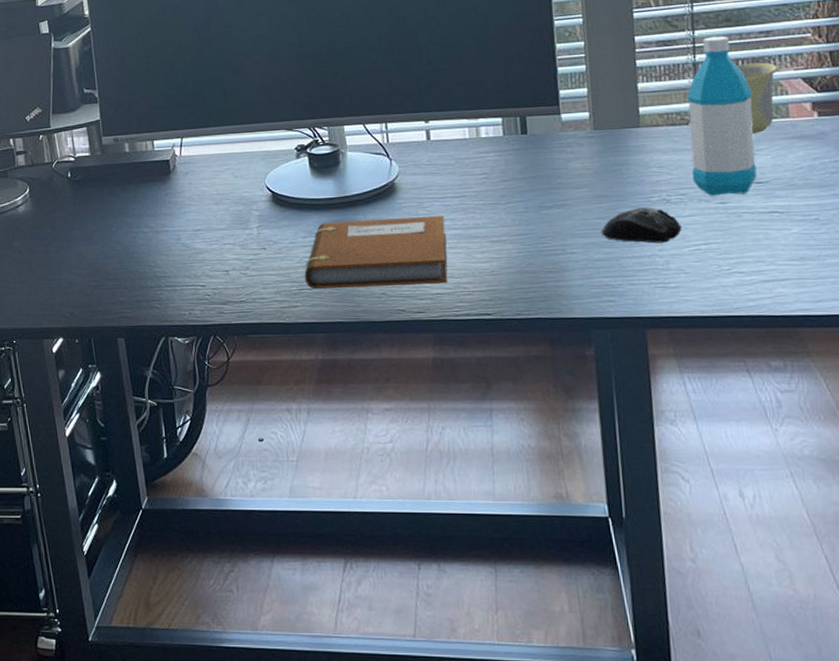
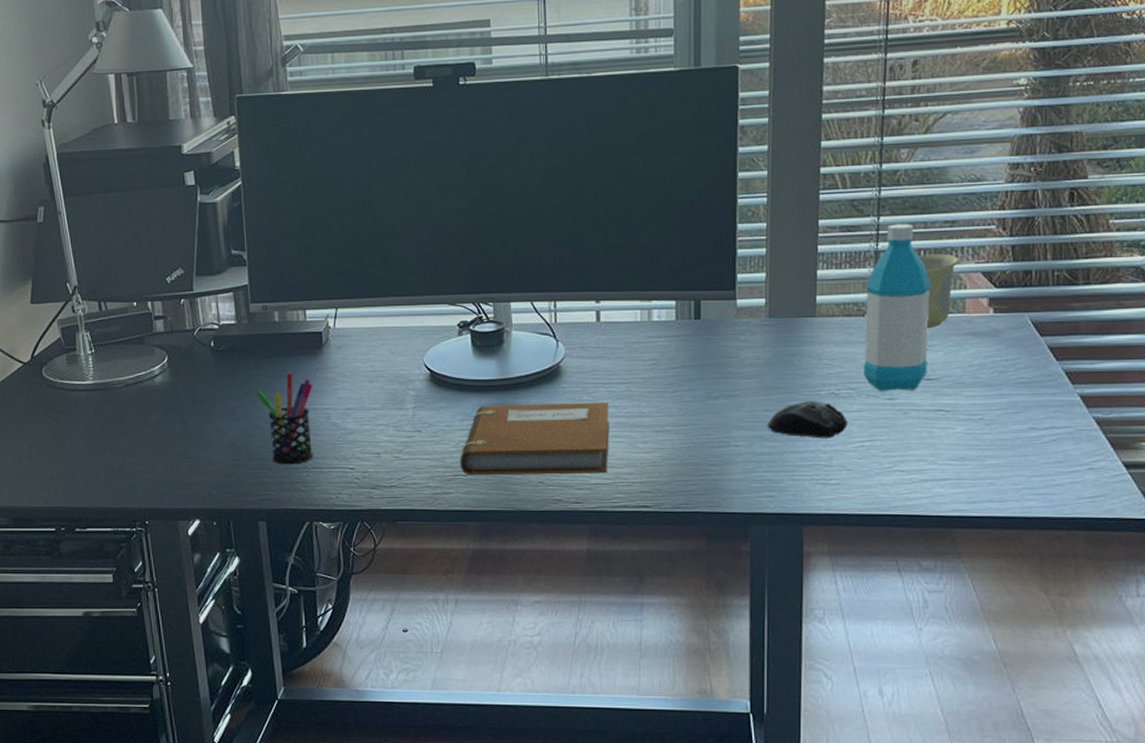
pen holder: none [111,198,166,284] -> present [256,372,313,465]

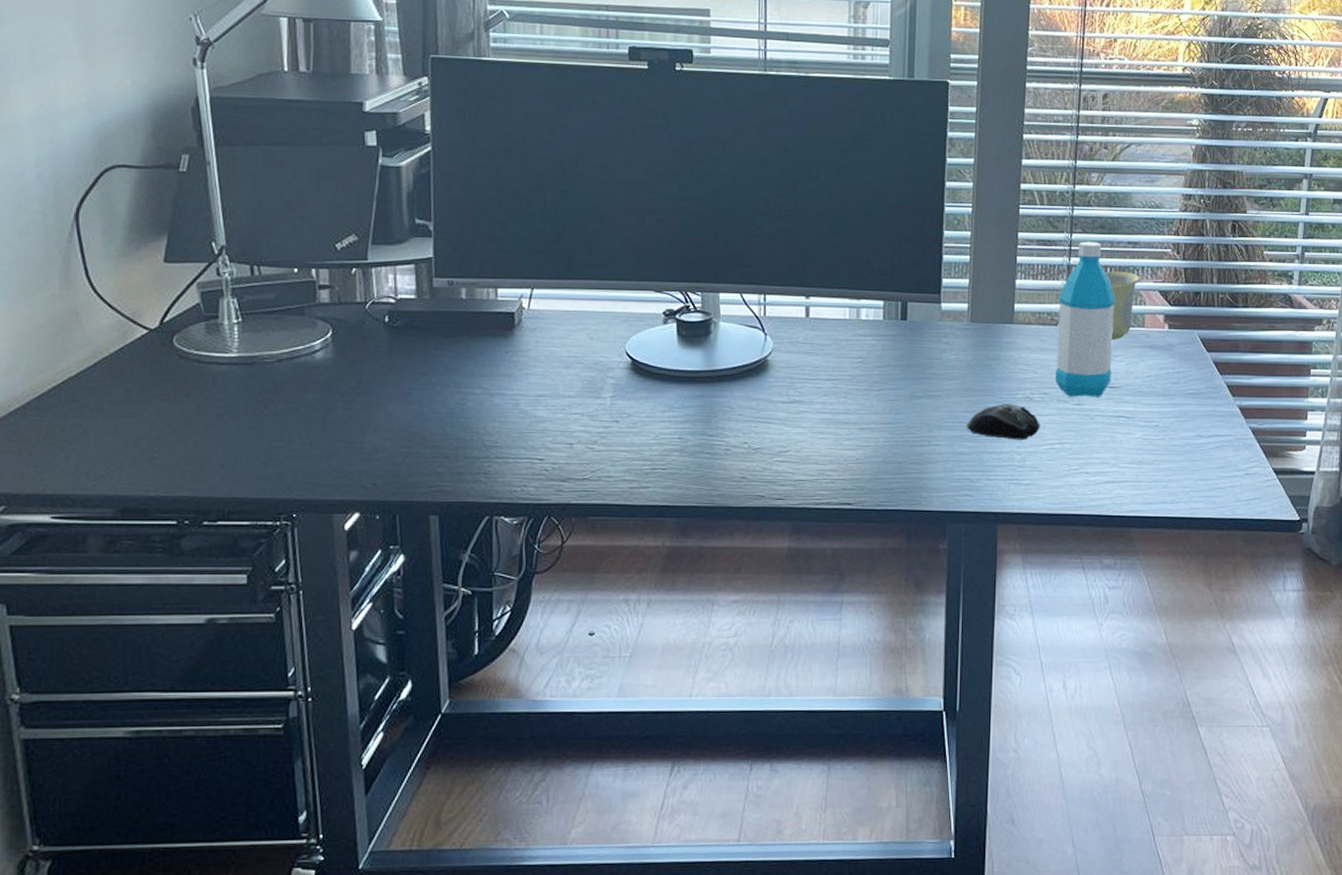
pen holder: present [256,372,313,465] -> none [435,354,502,454]
notebook: present [459,401,609,475] -> none [659,397,815,469]

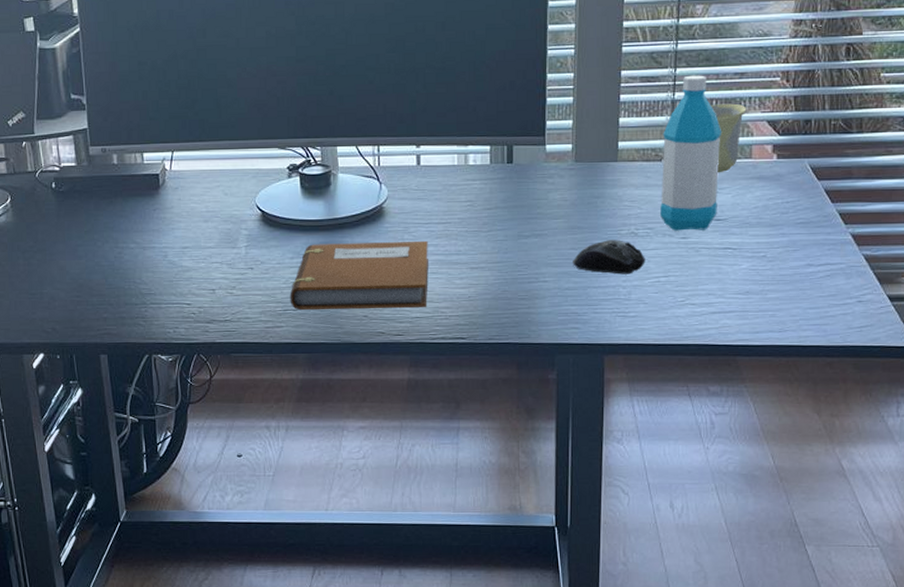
notebook: none [659,397,815,469] -> present [290,240,428,310]

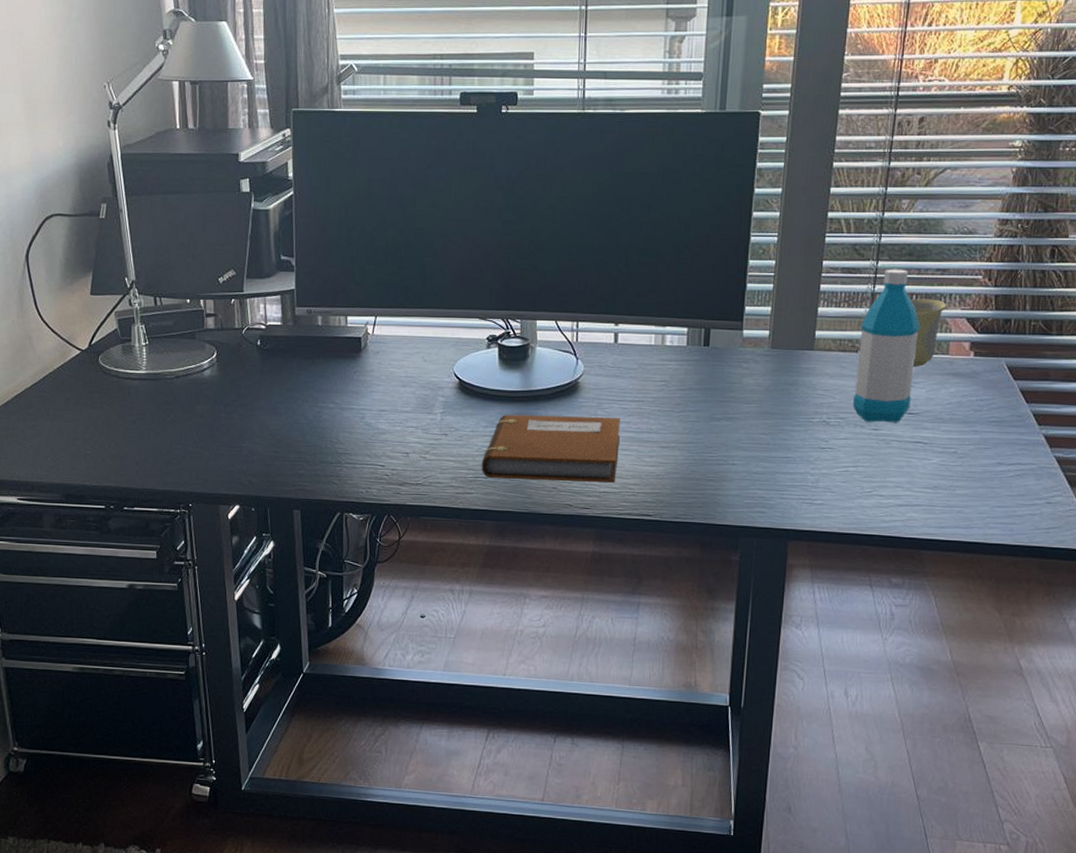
computer mouse: present [573,240,645,275] -> none [762,427,835,462]

